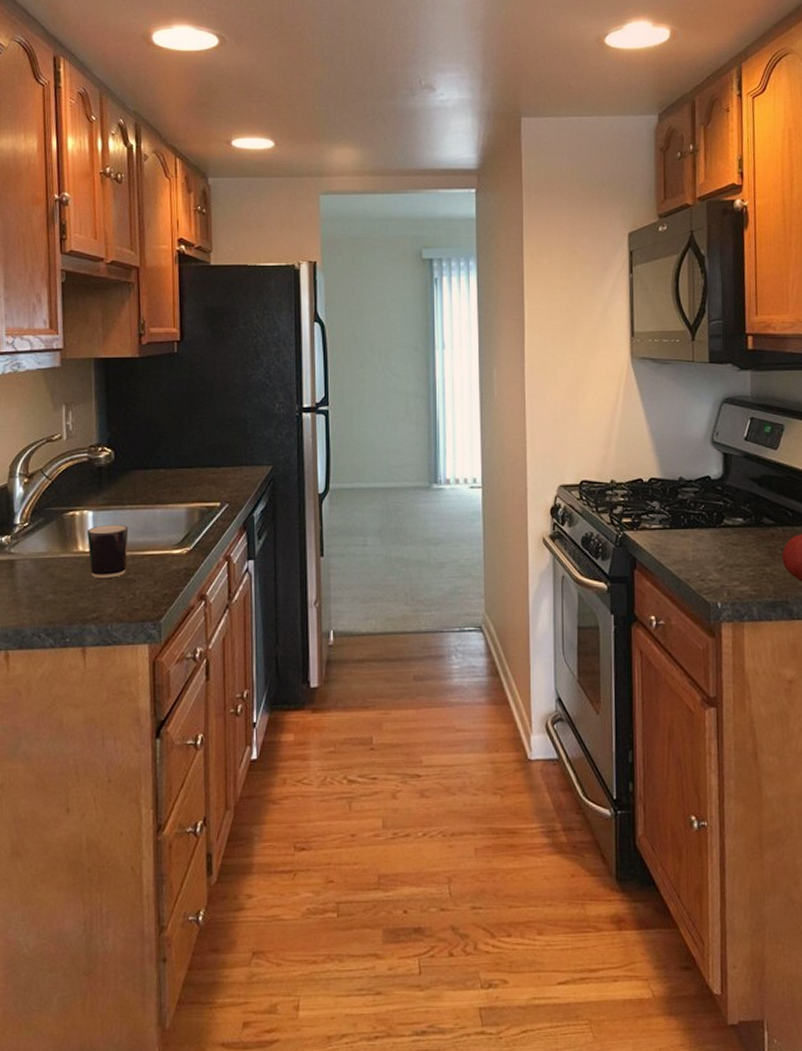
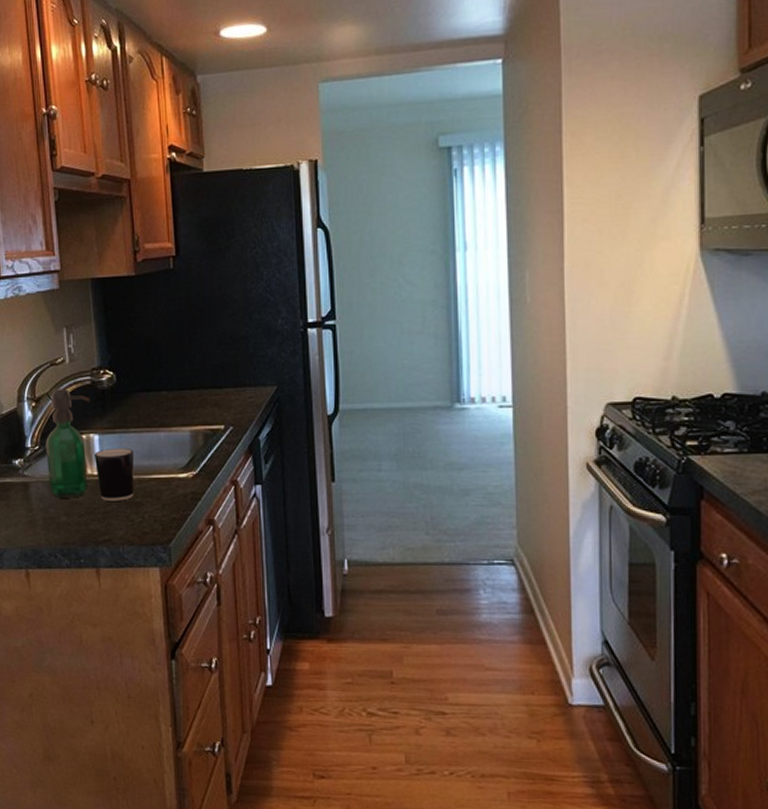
soap dispenser: none [36,464,86,576] -> present [46,388,90,498]

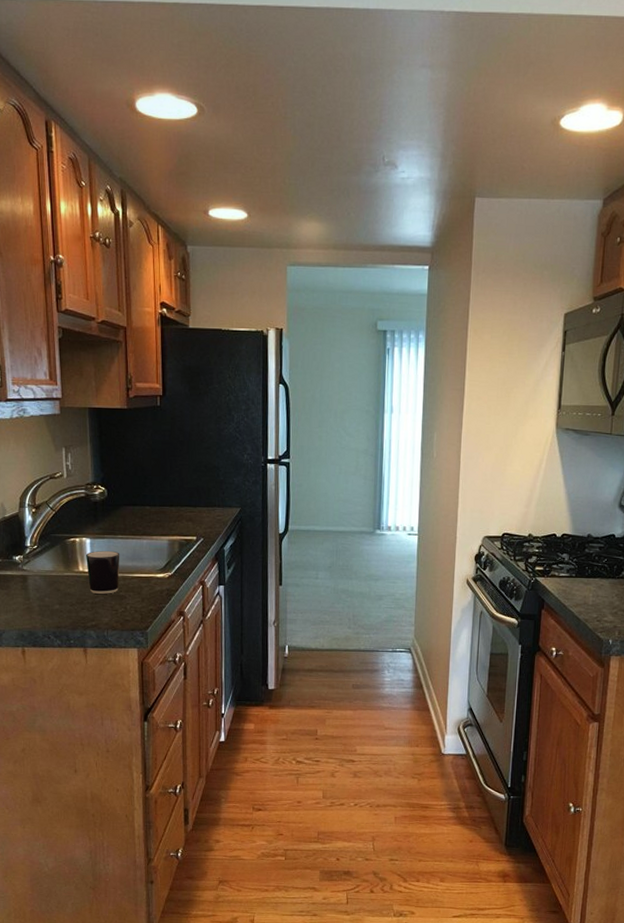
soap dispenser: present [46,388,90,498] -> none [43,498,83,590]

